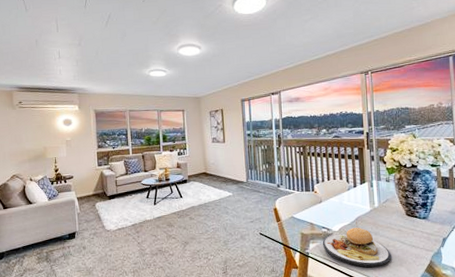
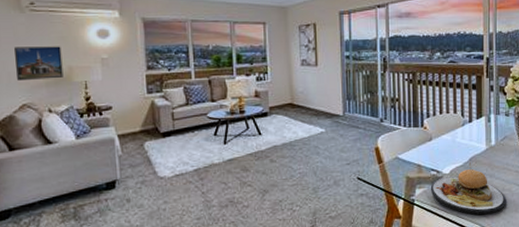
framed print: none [8,132,40,159] -> present [14,46,64,81]

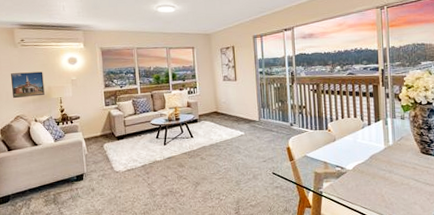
plate: present [430,161,506,216] -> none [336,159,406,207]

